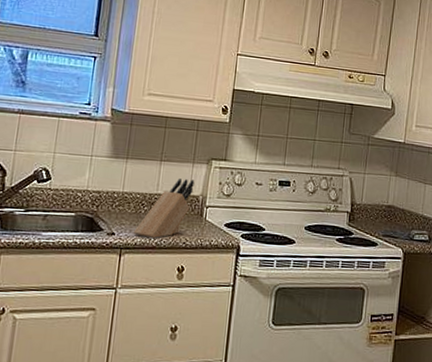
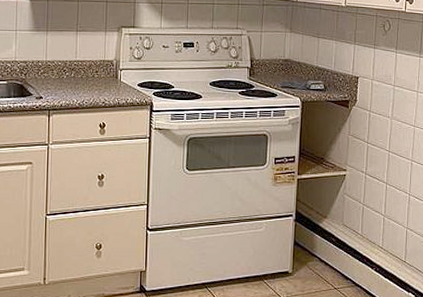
knife block: present [133,179,195,238] -> none [58,46,108,99]

